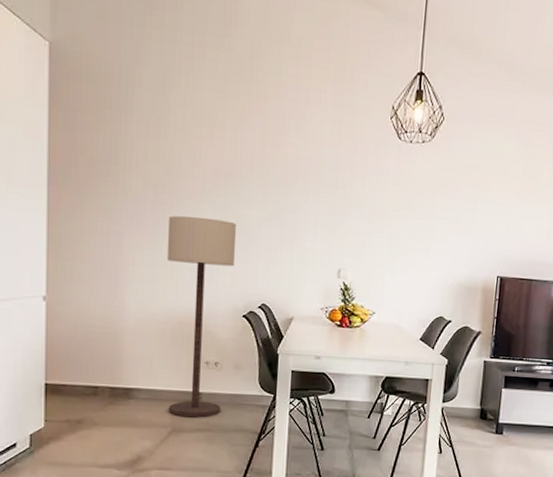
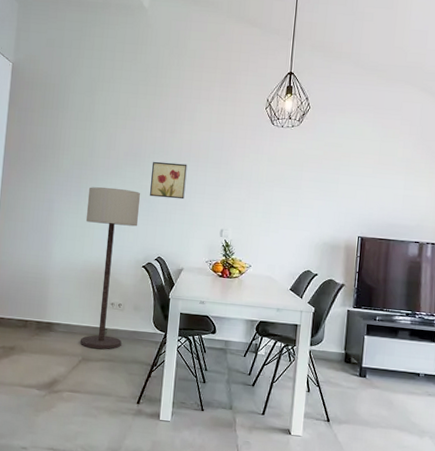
wall art: none [248,183,295,232] -> present [150,161,187,200]

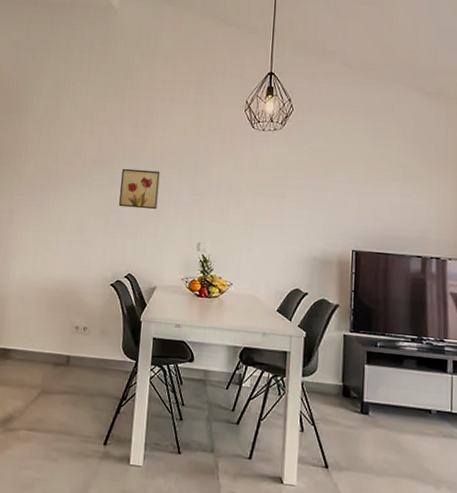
floor lamp: present [79,187,140,350] -> none [39,196,108,380]

